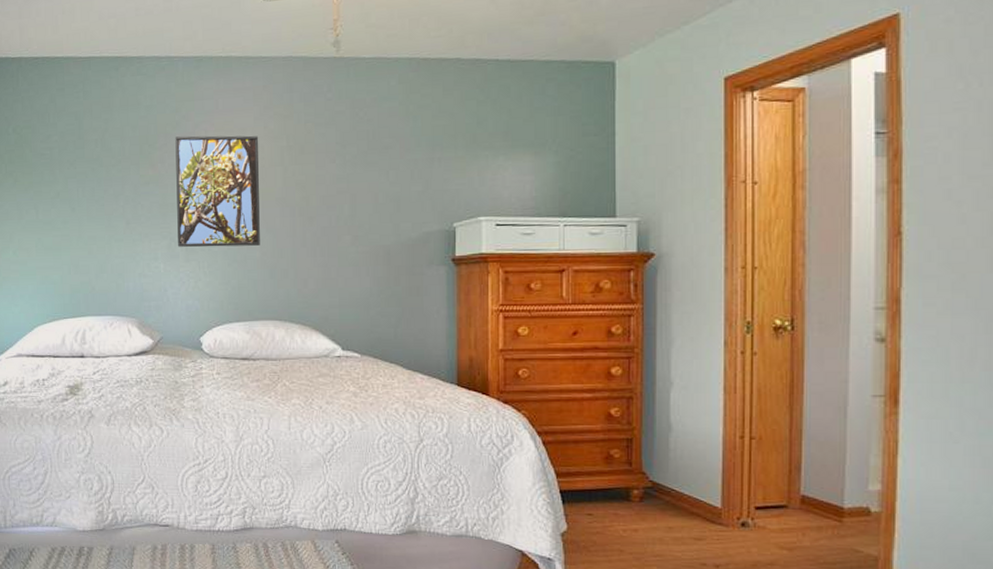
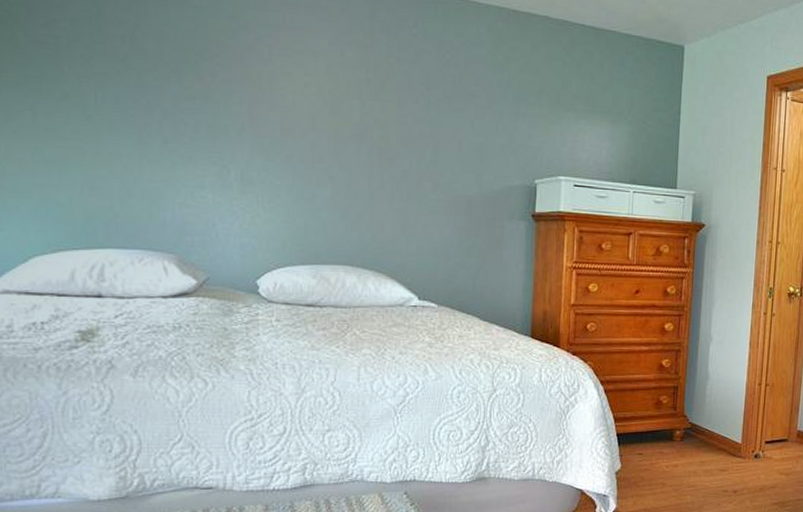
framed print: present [175,135,260,247] -> none [230,48,334,183]

